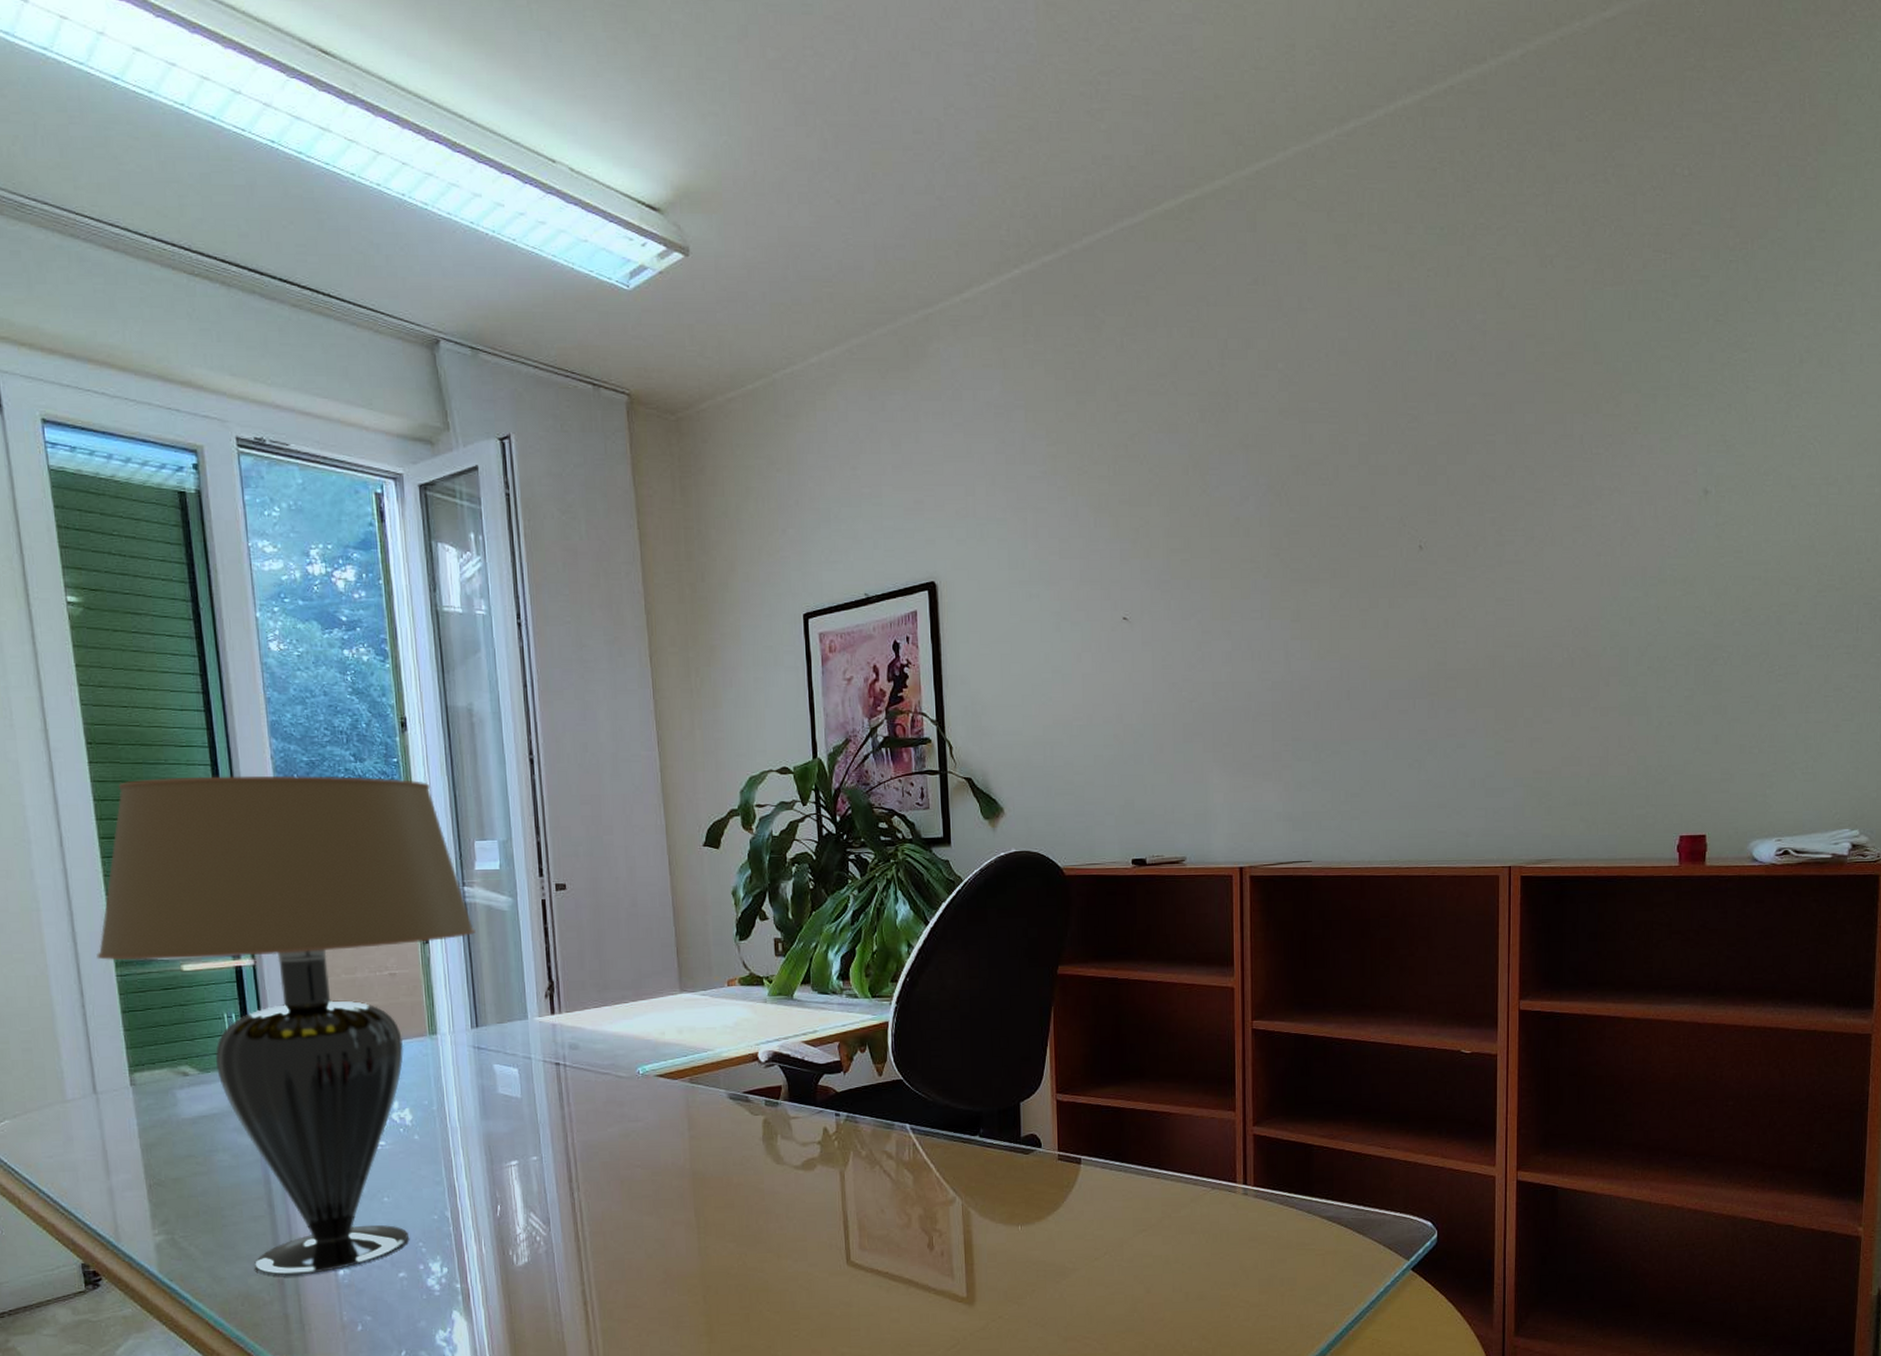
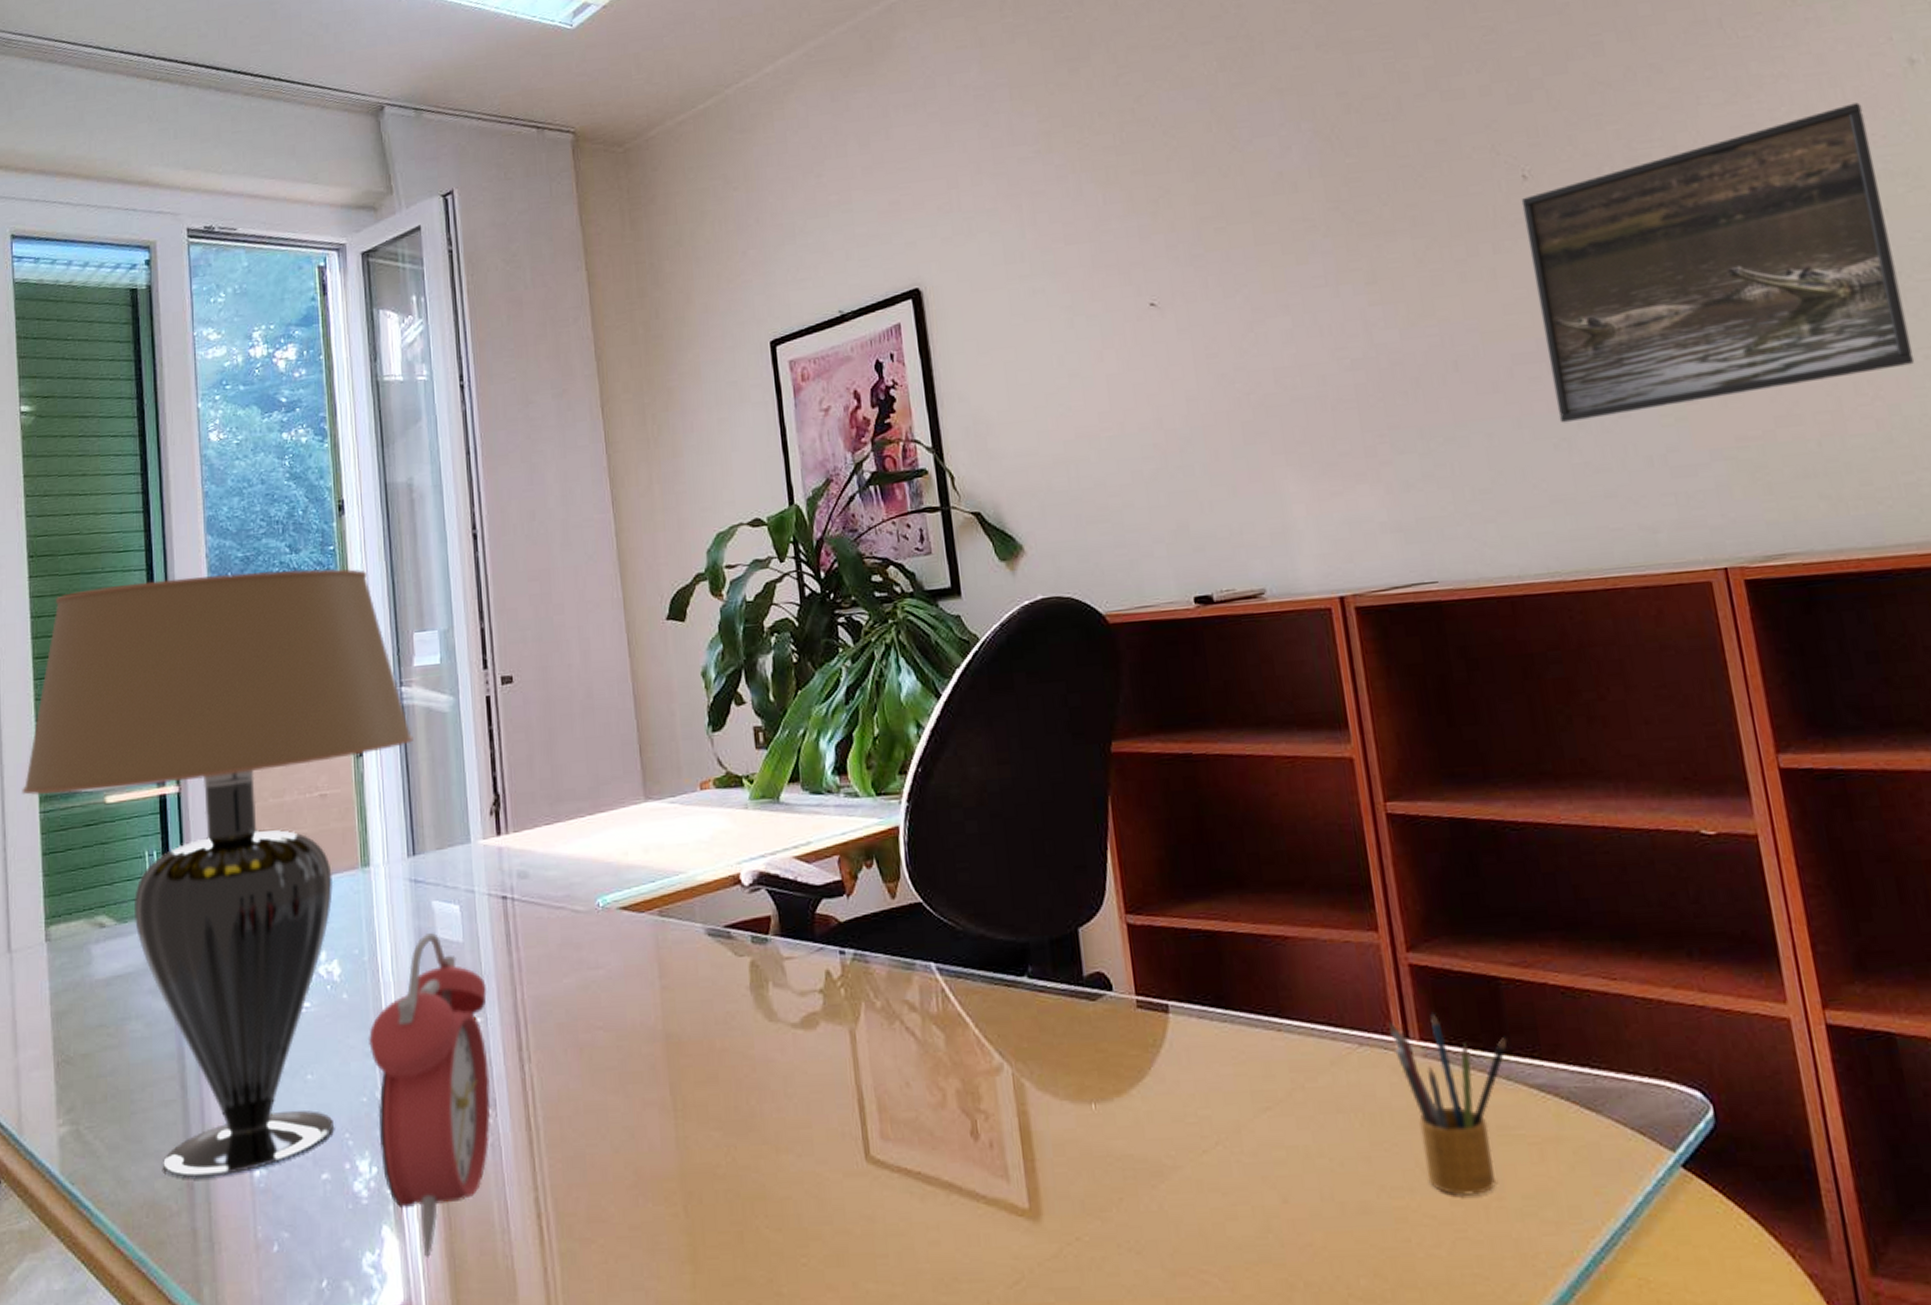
alarm clock: none [437,1090,546,1334] -> present [367,933,492,1257]
pencil box: none [1233,1168,1312,1288] -> present [1388,1013,1507,1196]
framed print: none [1415,520,1666,748] -> present [1521,102,1915,424]

